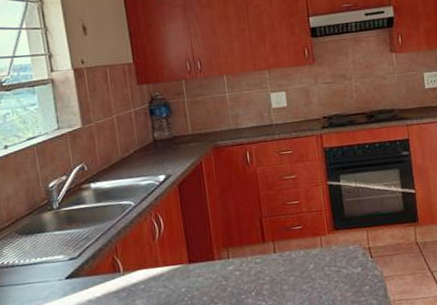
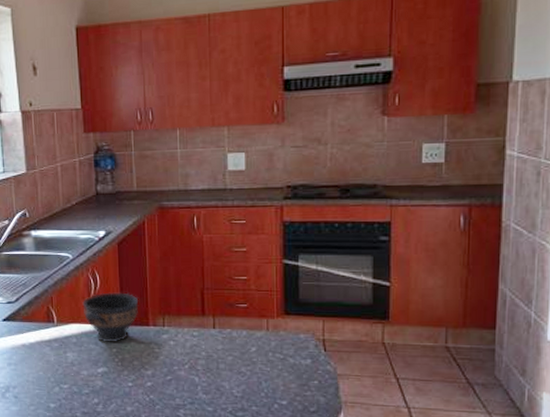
bowl: none [148,231,204,284] -> present [82,292,139,343]

